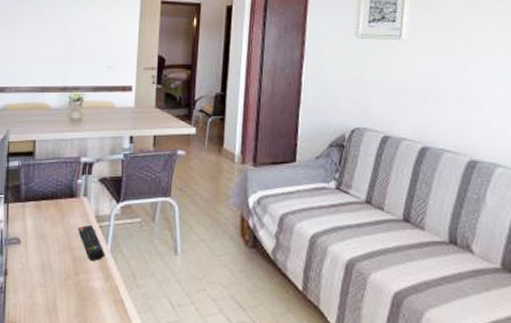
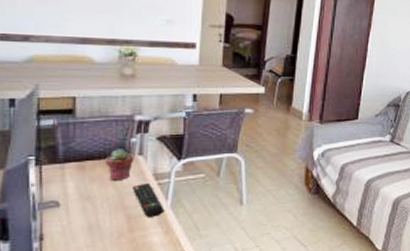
potted succulent: none [57,190,80,221] -> present [106,149,135,180]

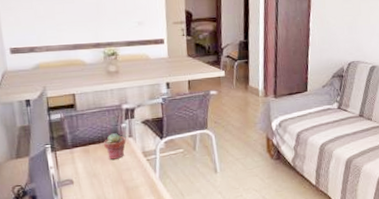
remote control: present [132,184,165,217] -> none [127,160,155,188]

